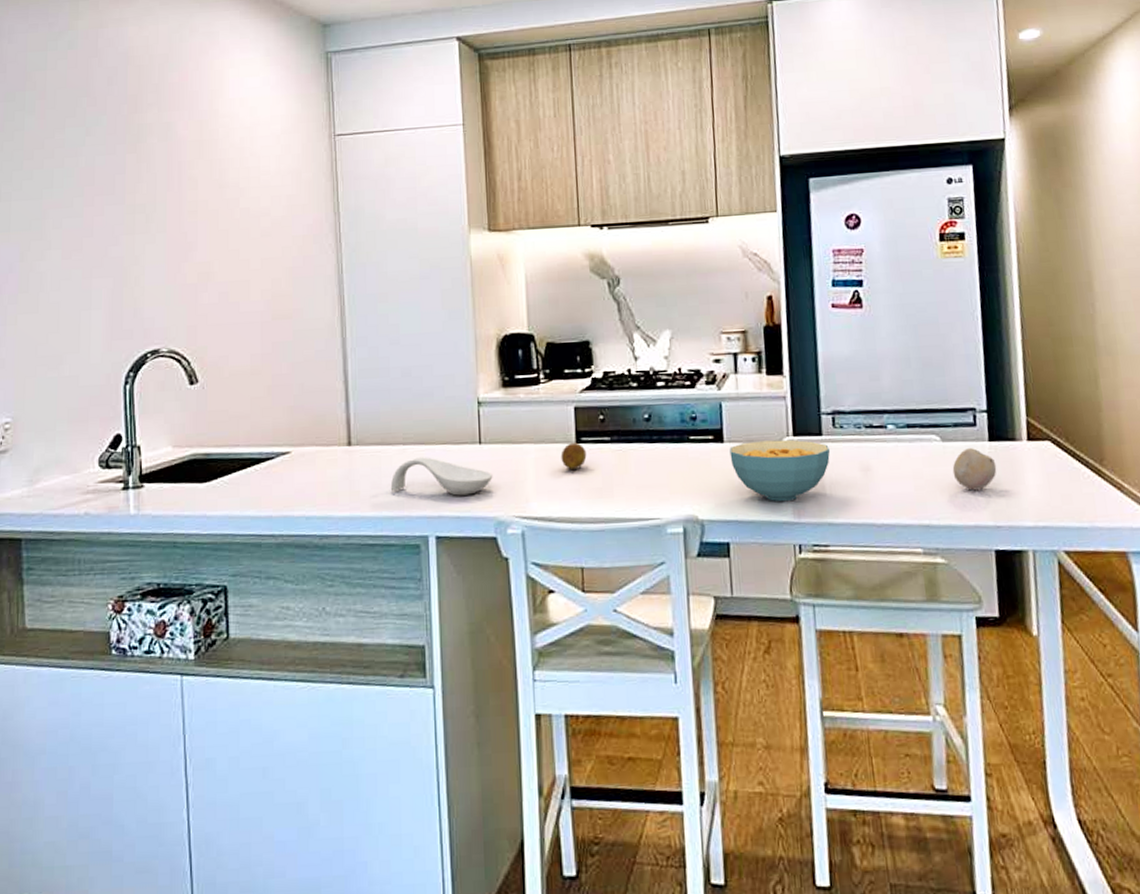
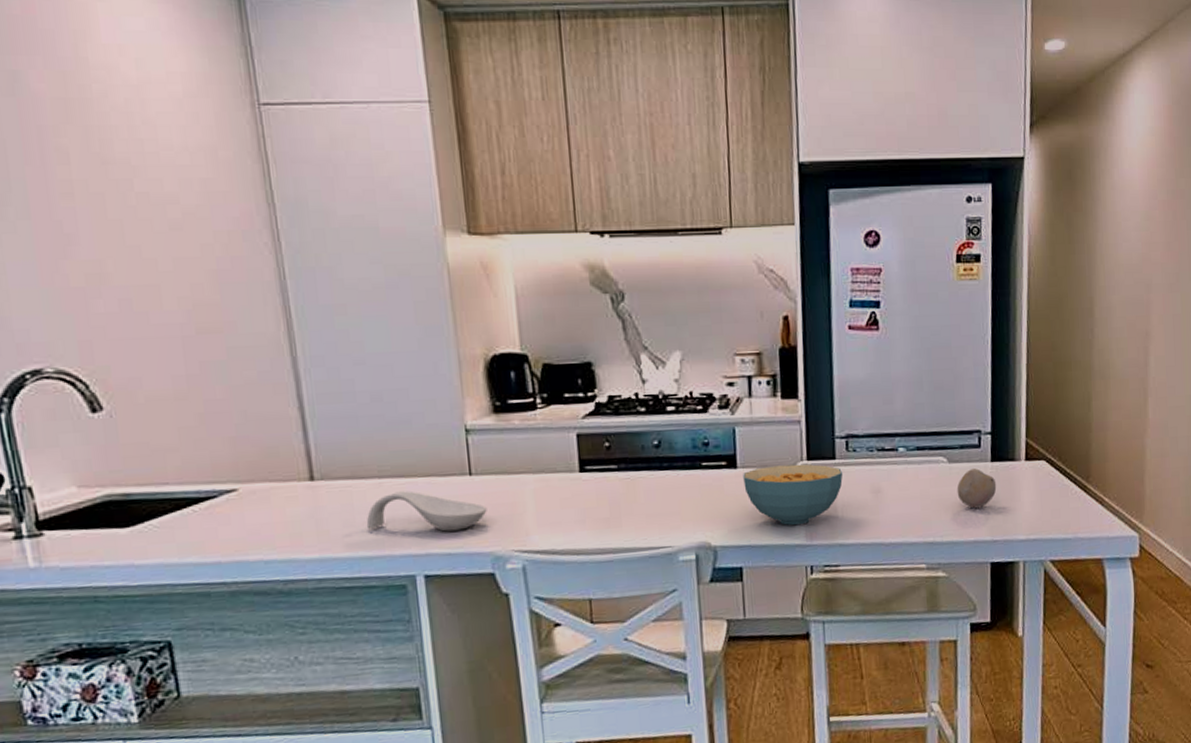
fruit: present [561,442,587,469] -> none [563,471,592,500]

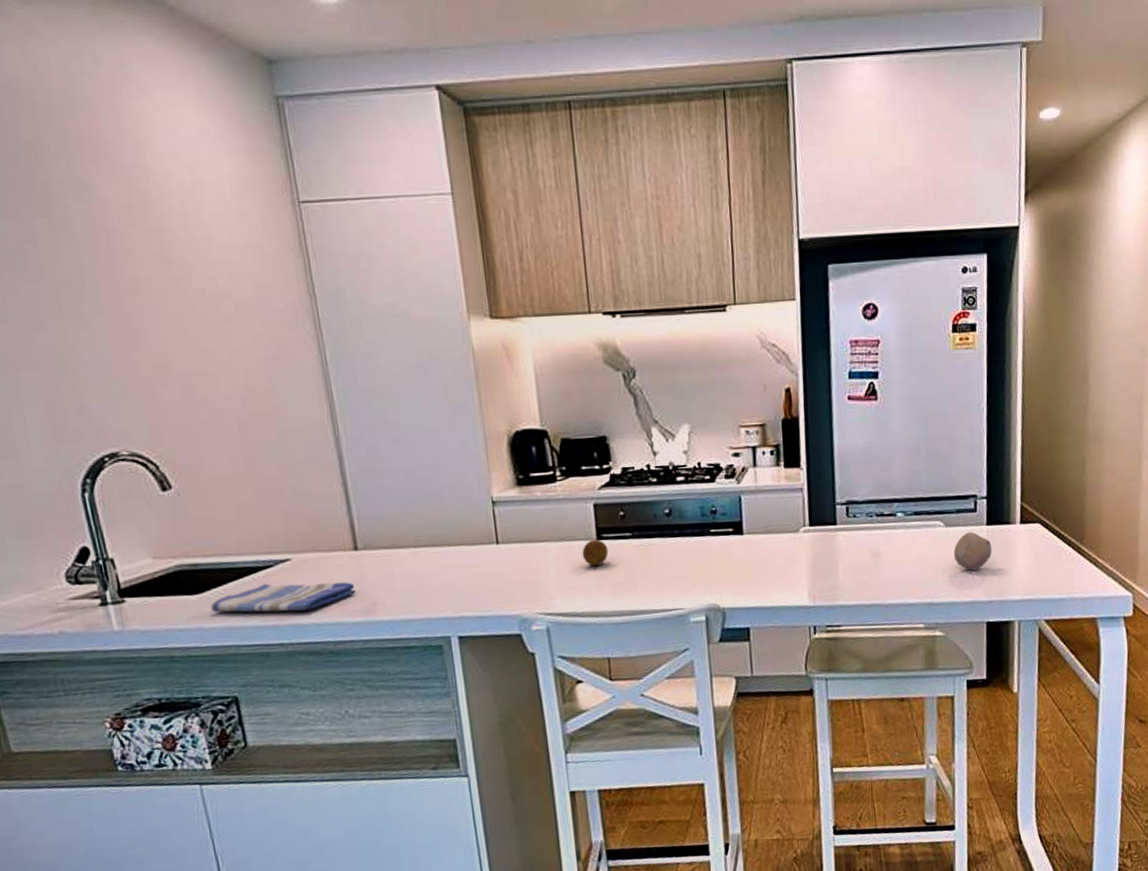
dish towel: none [143,515,310,548] -> present [210,582,356,613]
spoon rest: present [366,491,487,532] -> none [405,559,513,596]
fruit: none [563,471,592,500] -> present [582,539,609,566]
cereal bowl: present [743,464,843,526] -> none [749,529,844,588]

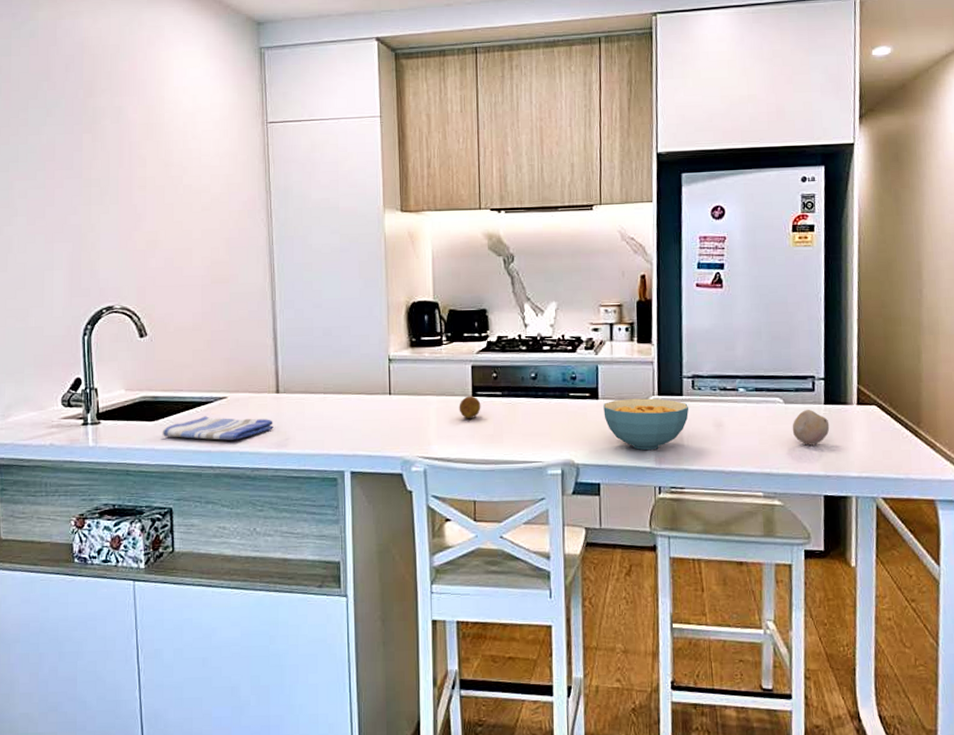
cereal bowl: none [749,529,844,588] -> present [603,398,689,451]

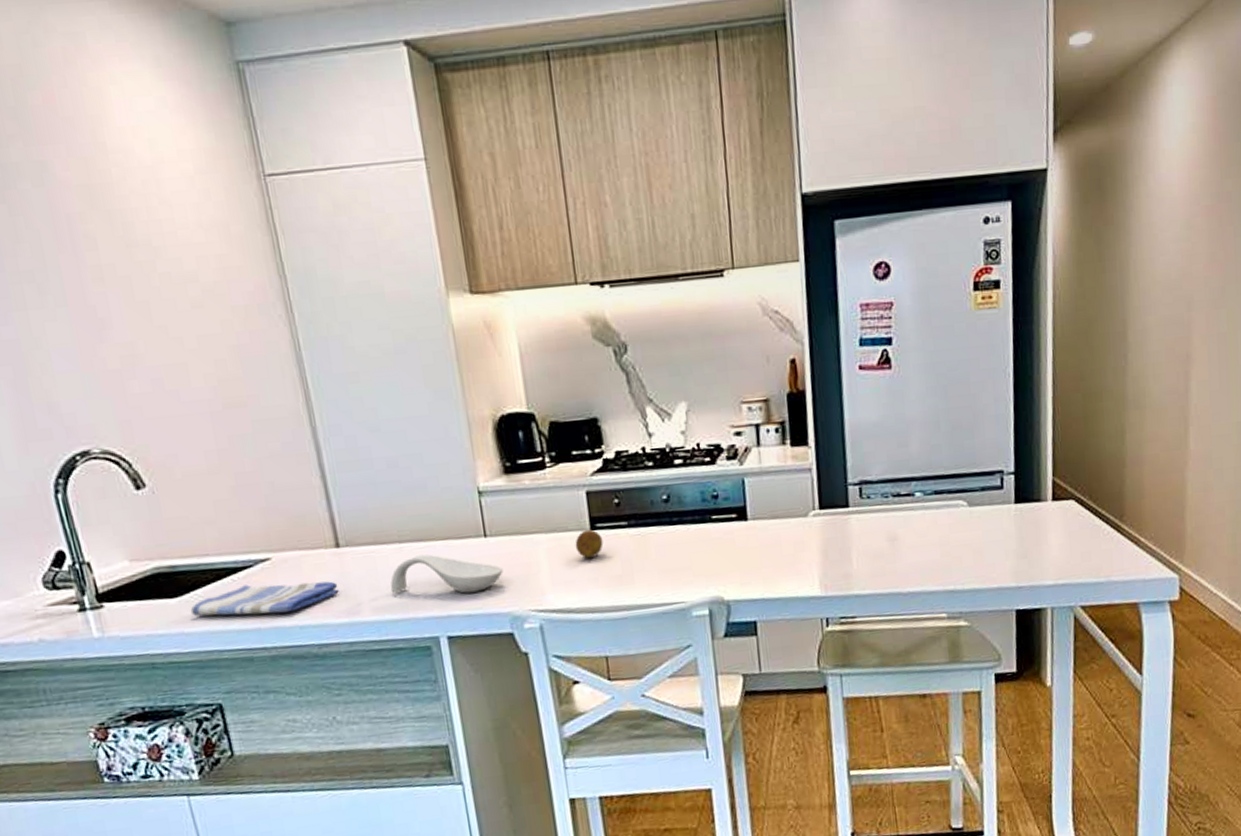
spoon rest: none [312,404,400,438] -> present [390,554,503,594]
cereal bowl: present [603,398,689,451] -> none [754,513,858,577]
fruit: present [792,410,830,446] -> none [978,511,1021,554]

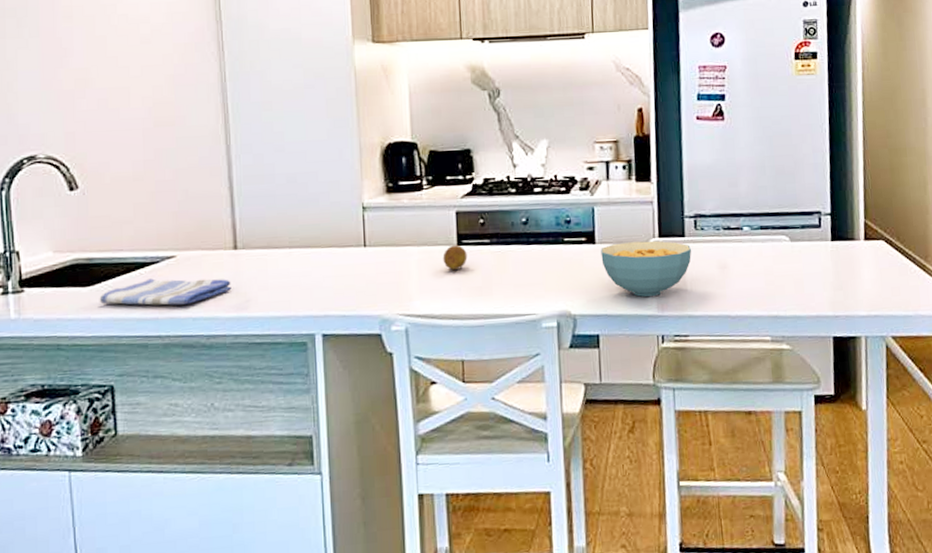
spoon rest: present [390,554,503,594] -> none [277,259,377,296]
cereal bowl: none [754,513,858,577] -> present [601,240,692,297]

